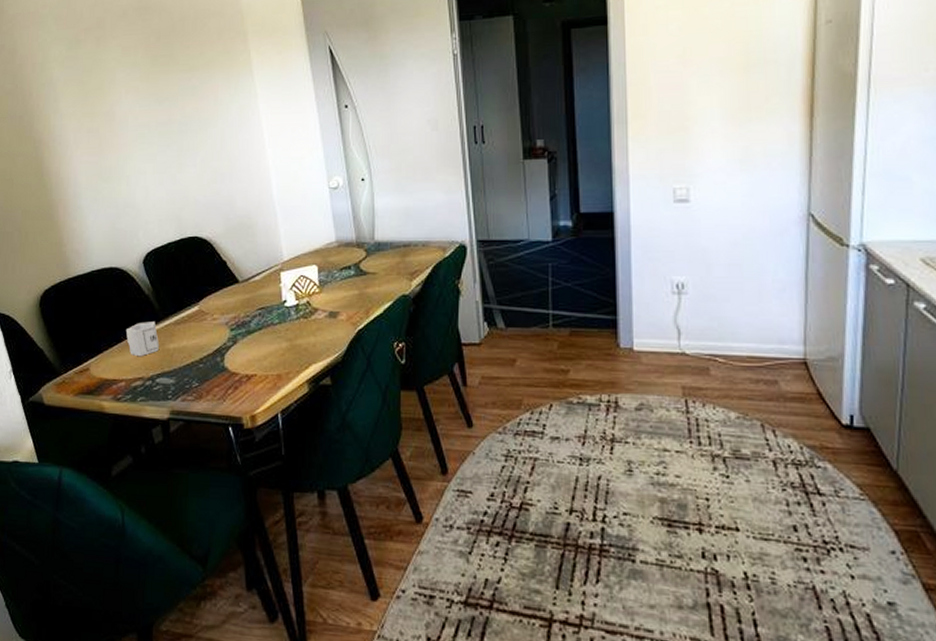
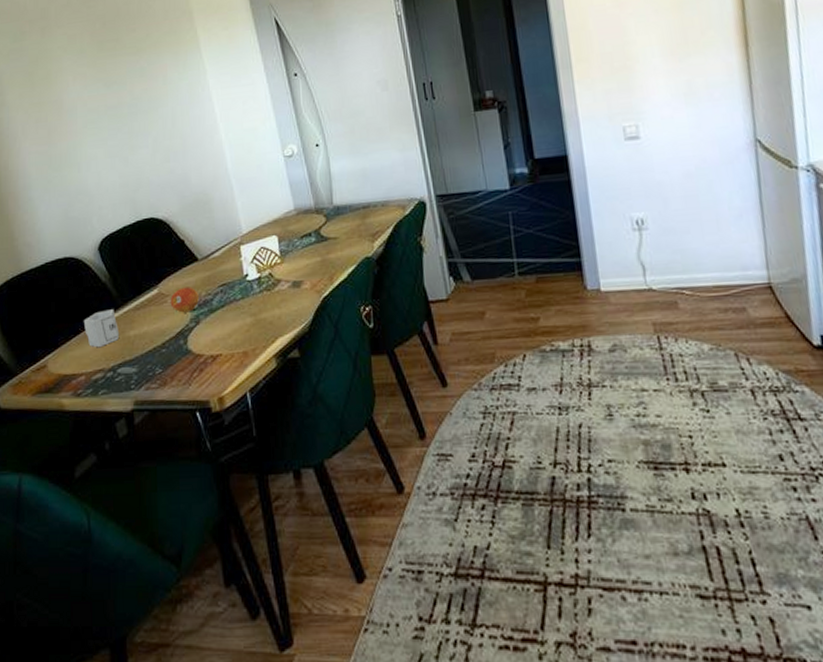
fruit: none [210,307,237,332] -> present [170,287,199,313]

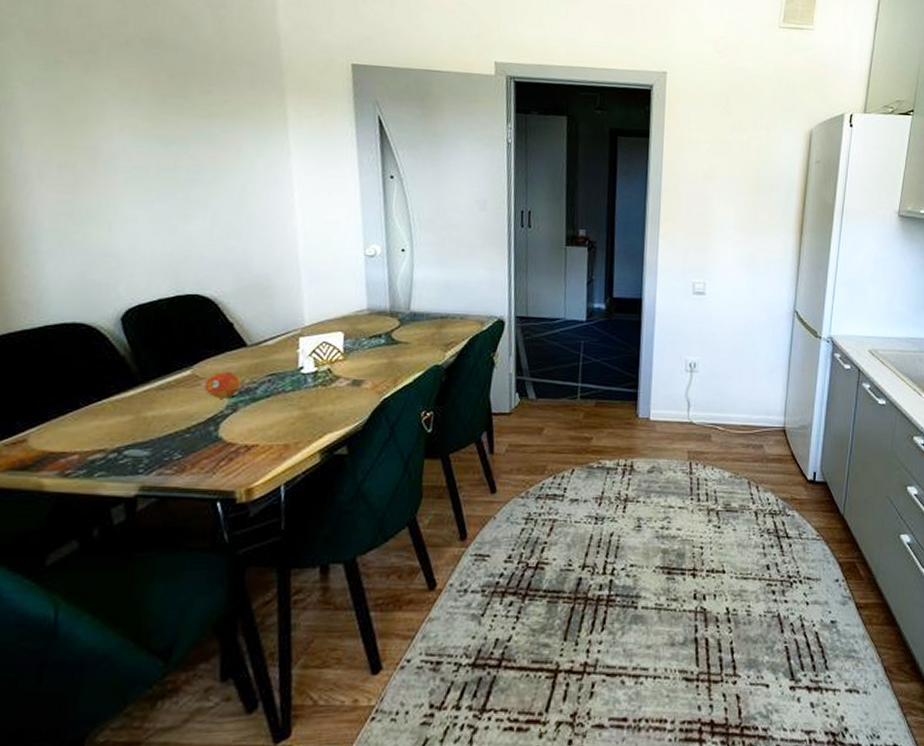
cup: present [83,309,120,348] -> none [86,386,134,426]

